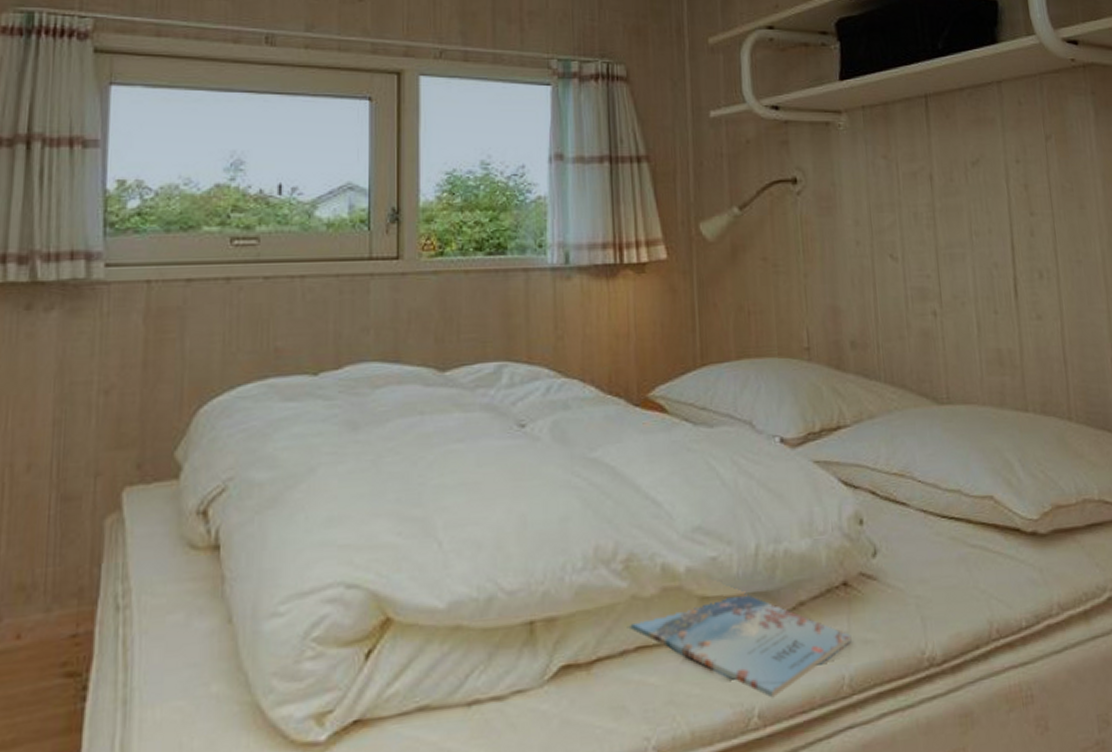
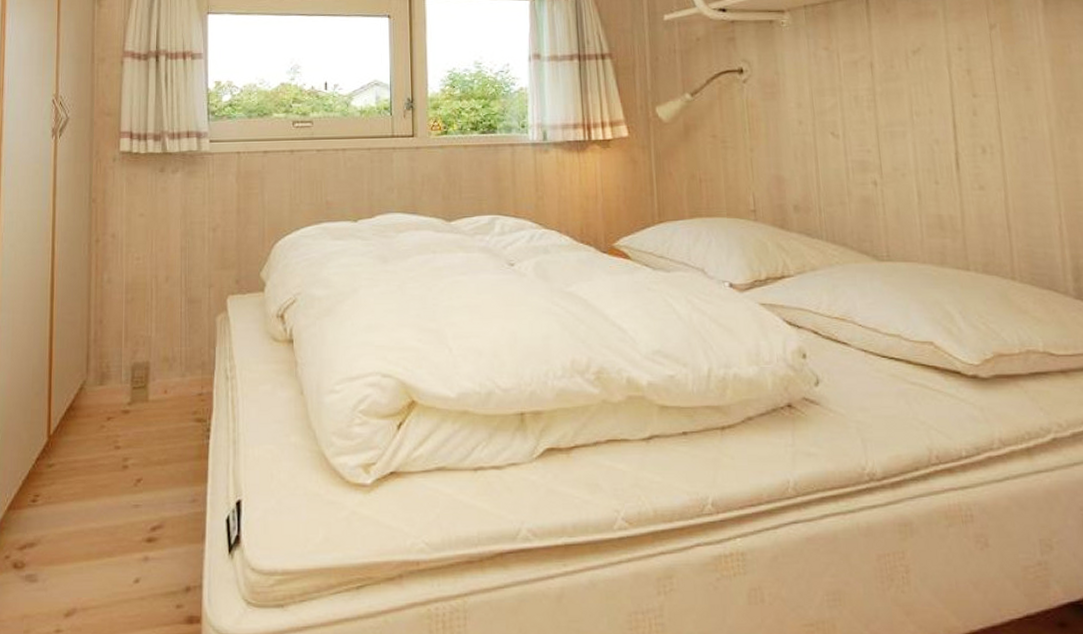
magazine: present [627,593,852,698] -> none [599,406,796,491]

